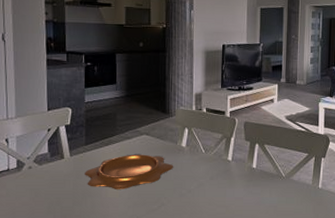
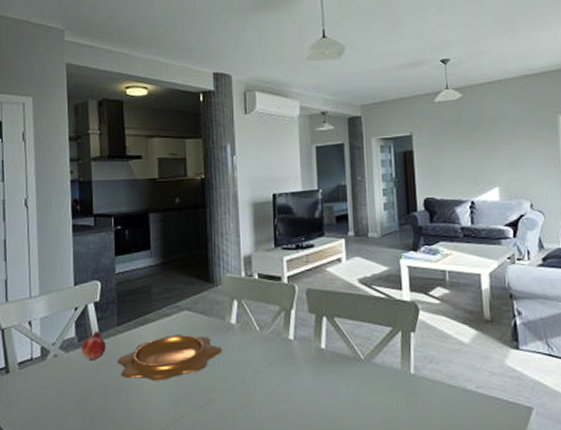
fruit: none [53,149,75,173] -> present [81,331,105,361]

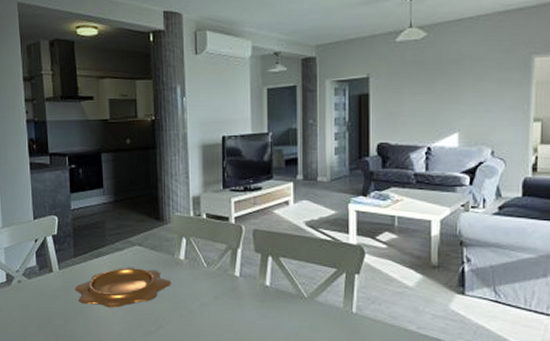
fruit: present [81,331,105,361] -> none [42,262,64,288]

